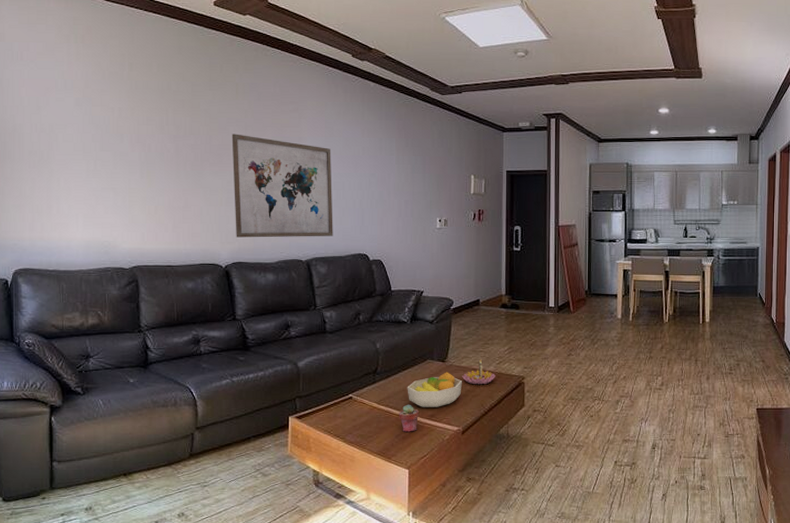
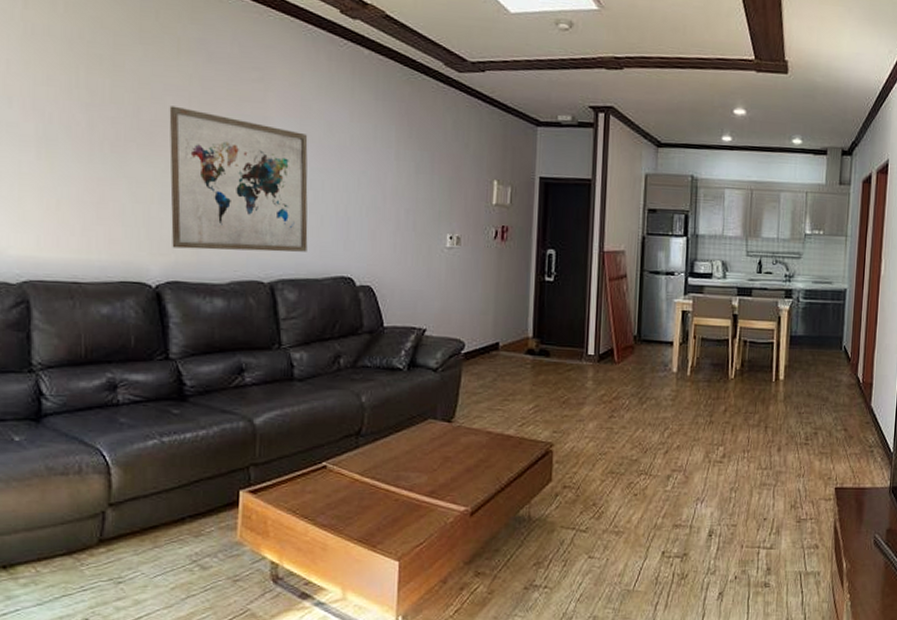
potted succulent: present [399,404,420,432] -> none [388,476,416,513]
fruit bowl: present [407,372,462,407] -> none [400,435,473,481]
candle holder: present [462,359,495,385] -> none [473,419,516,453]

